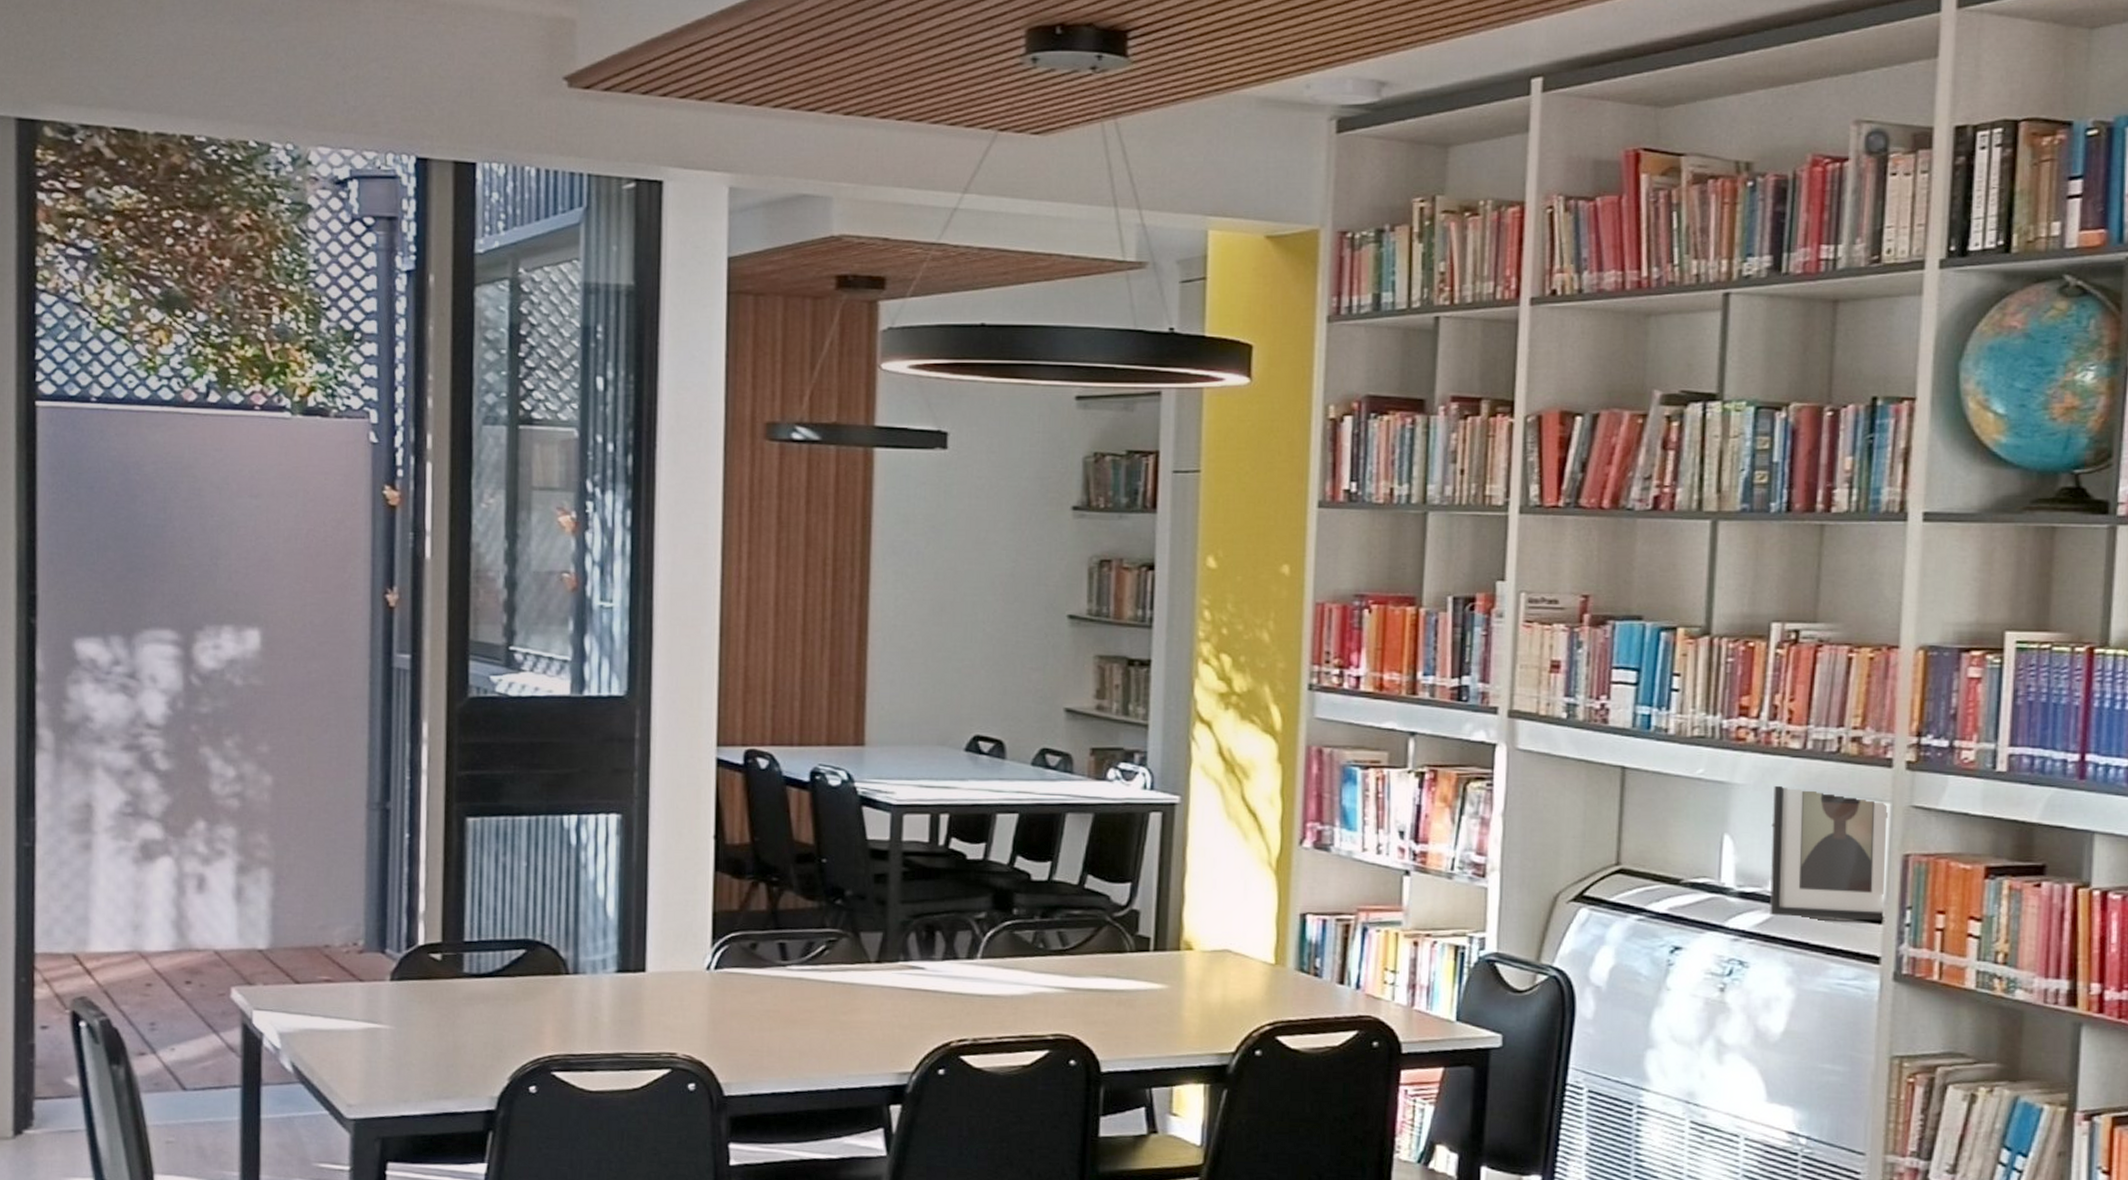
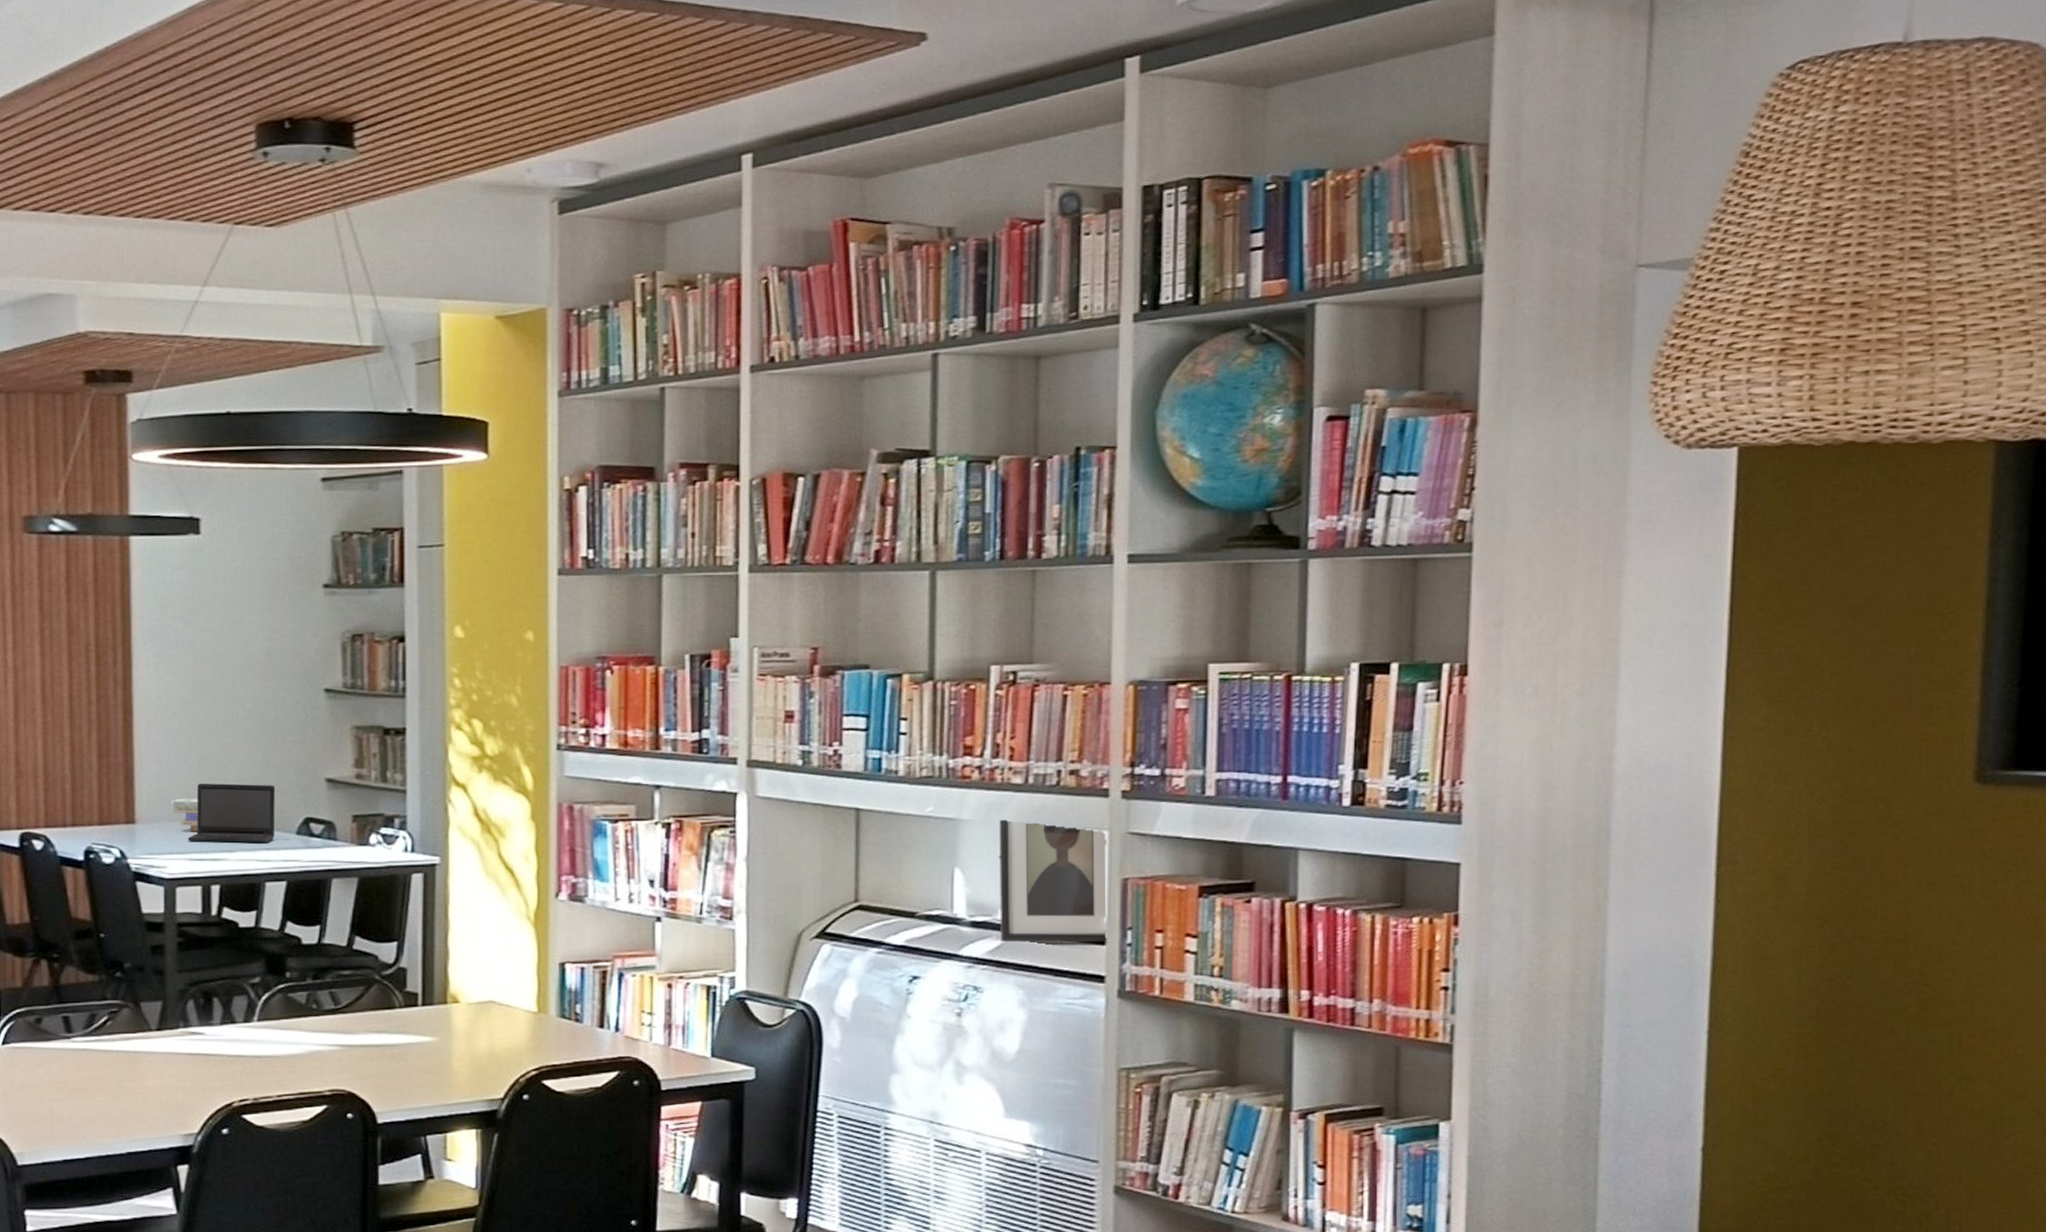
books: none [901,721,931,758] -> present [170,798,198,832]
laptop: none [918,707,1012,773] -> present [188,783,276,844]

